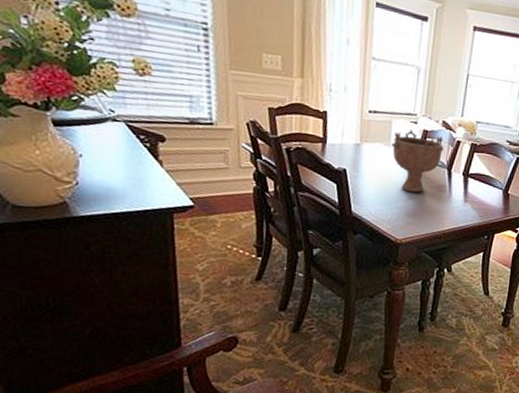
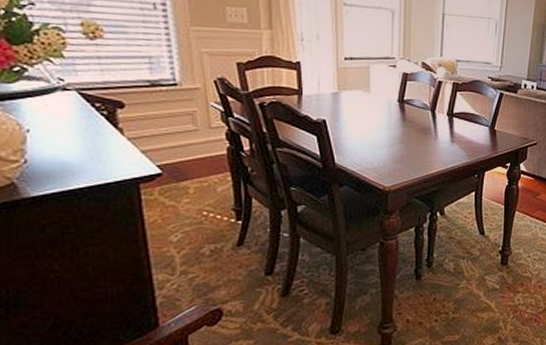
decorative bowl: present [392,129,444,192] -> none [371,73,426,137]

